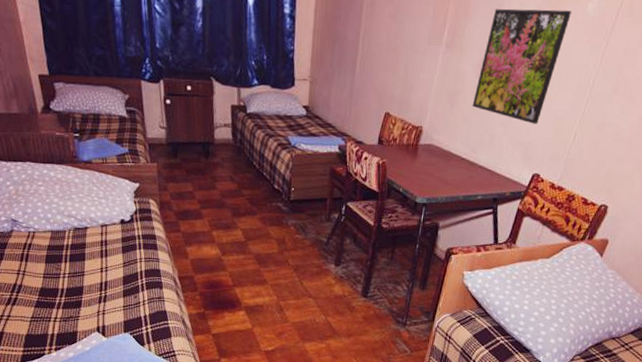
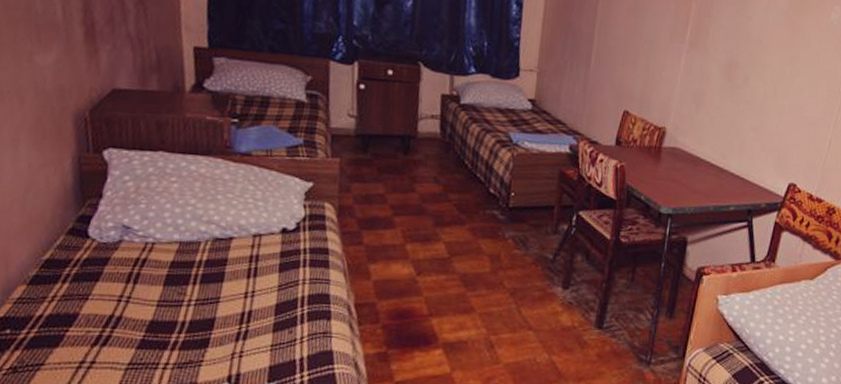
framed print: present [472,8,571,124] -> none [719,11,816,130]

